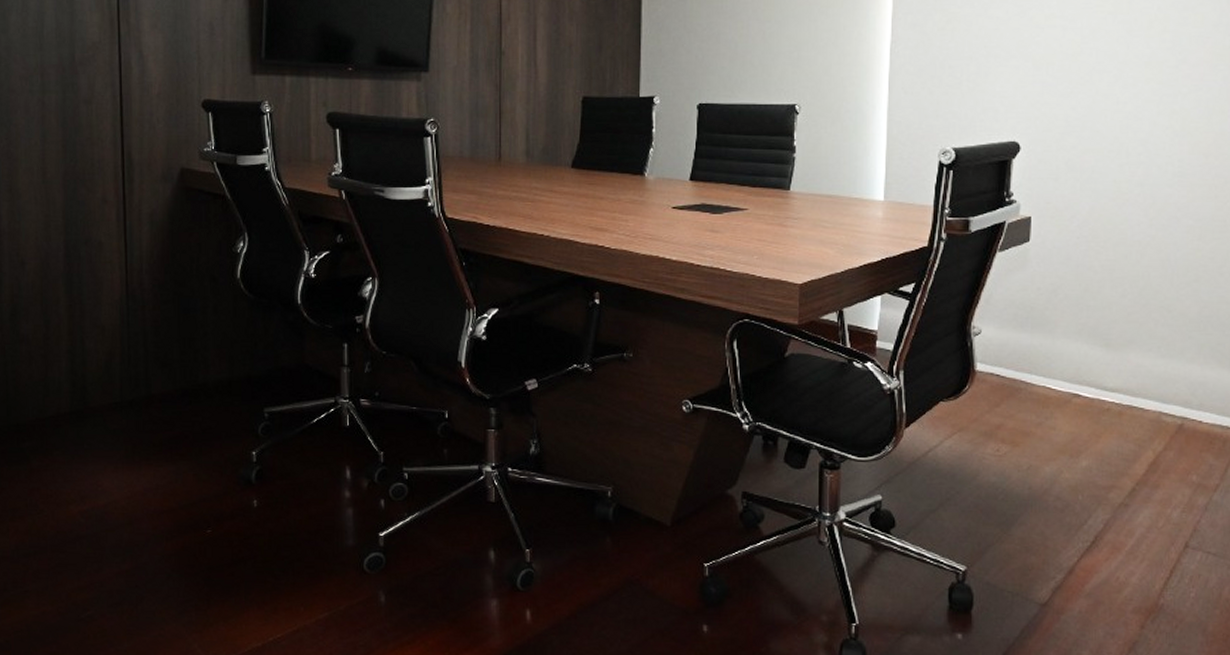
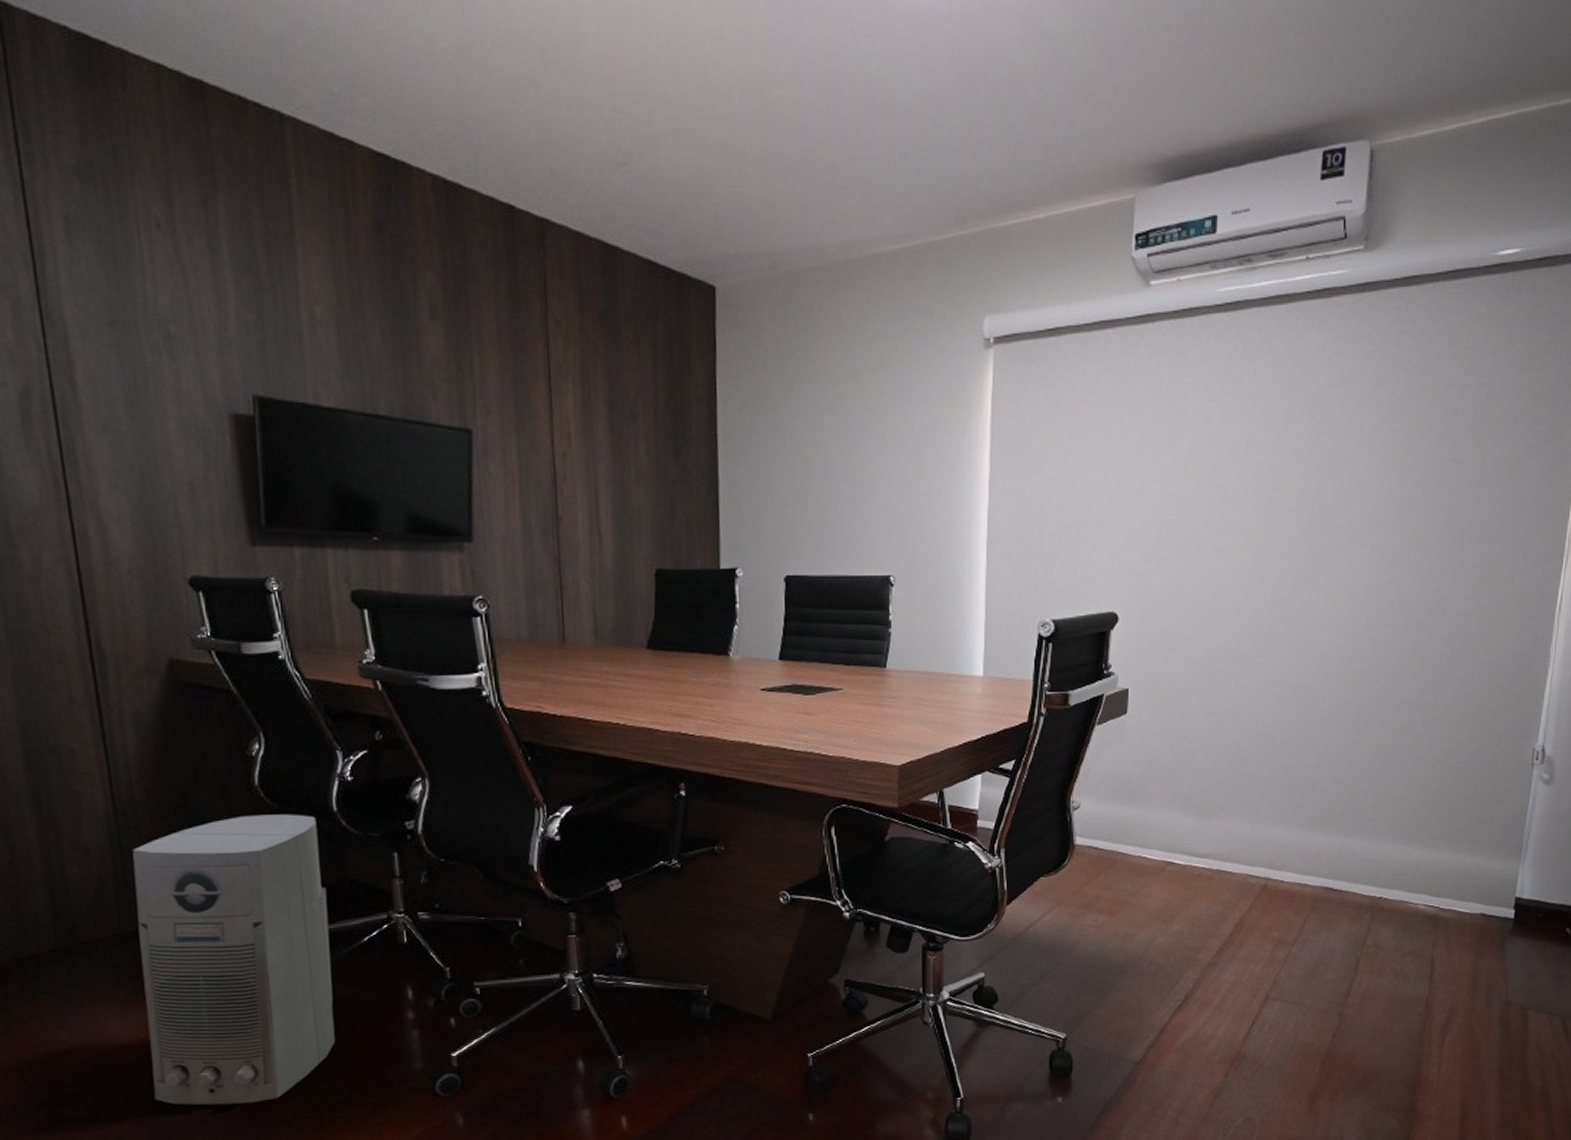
air purifier: none [132,304,287,564] -> present [132,814,335,1105]

